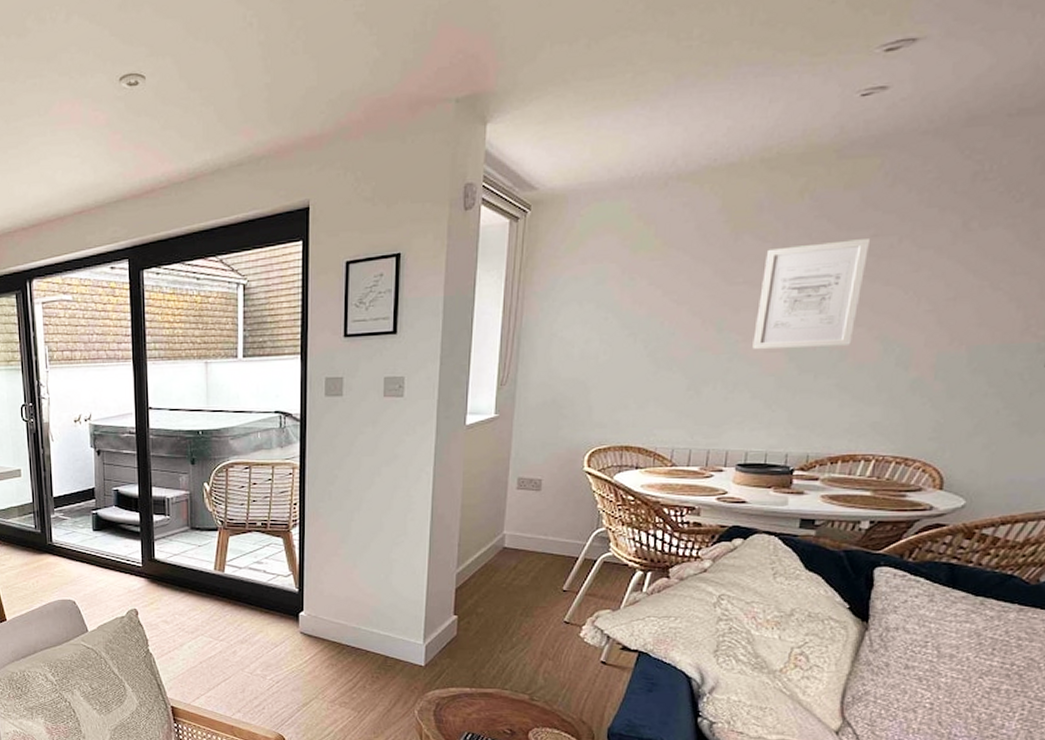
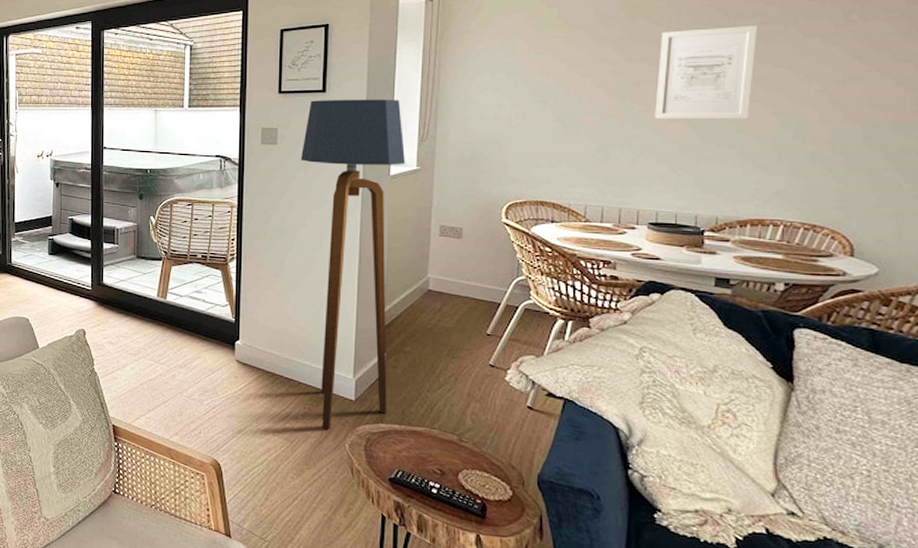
floor lamp: none [368,338,483,697] -> present [300,99,406,430]

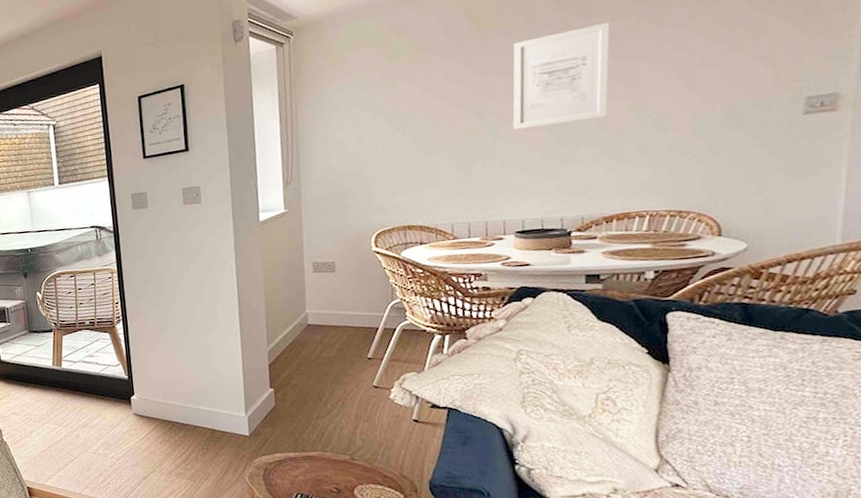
floor lamp: present [300,99,406,430] -> none [171,148,280,466]

